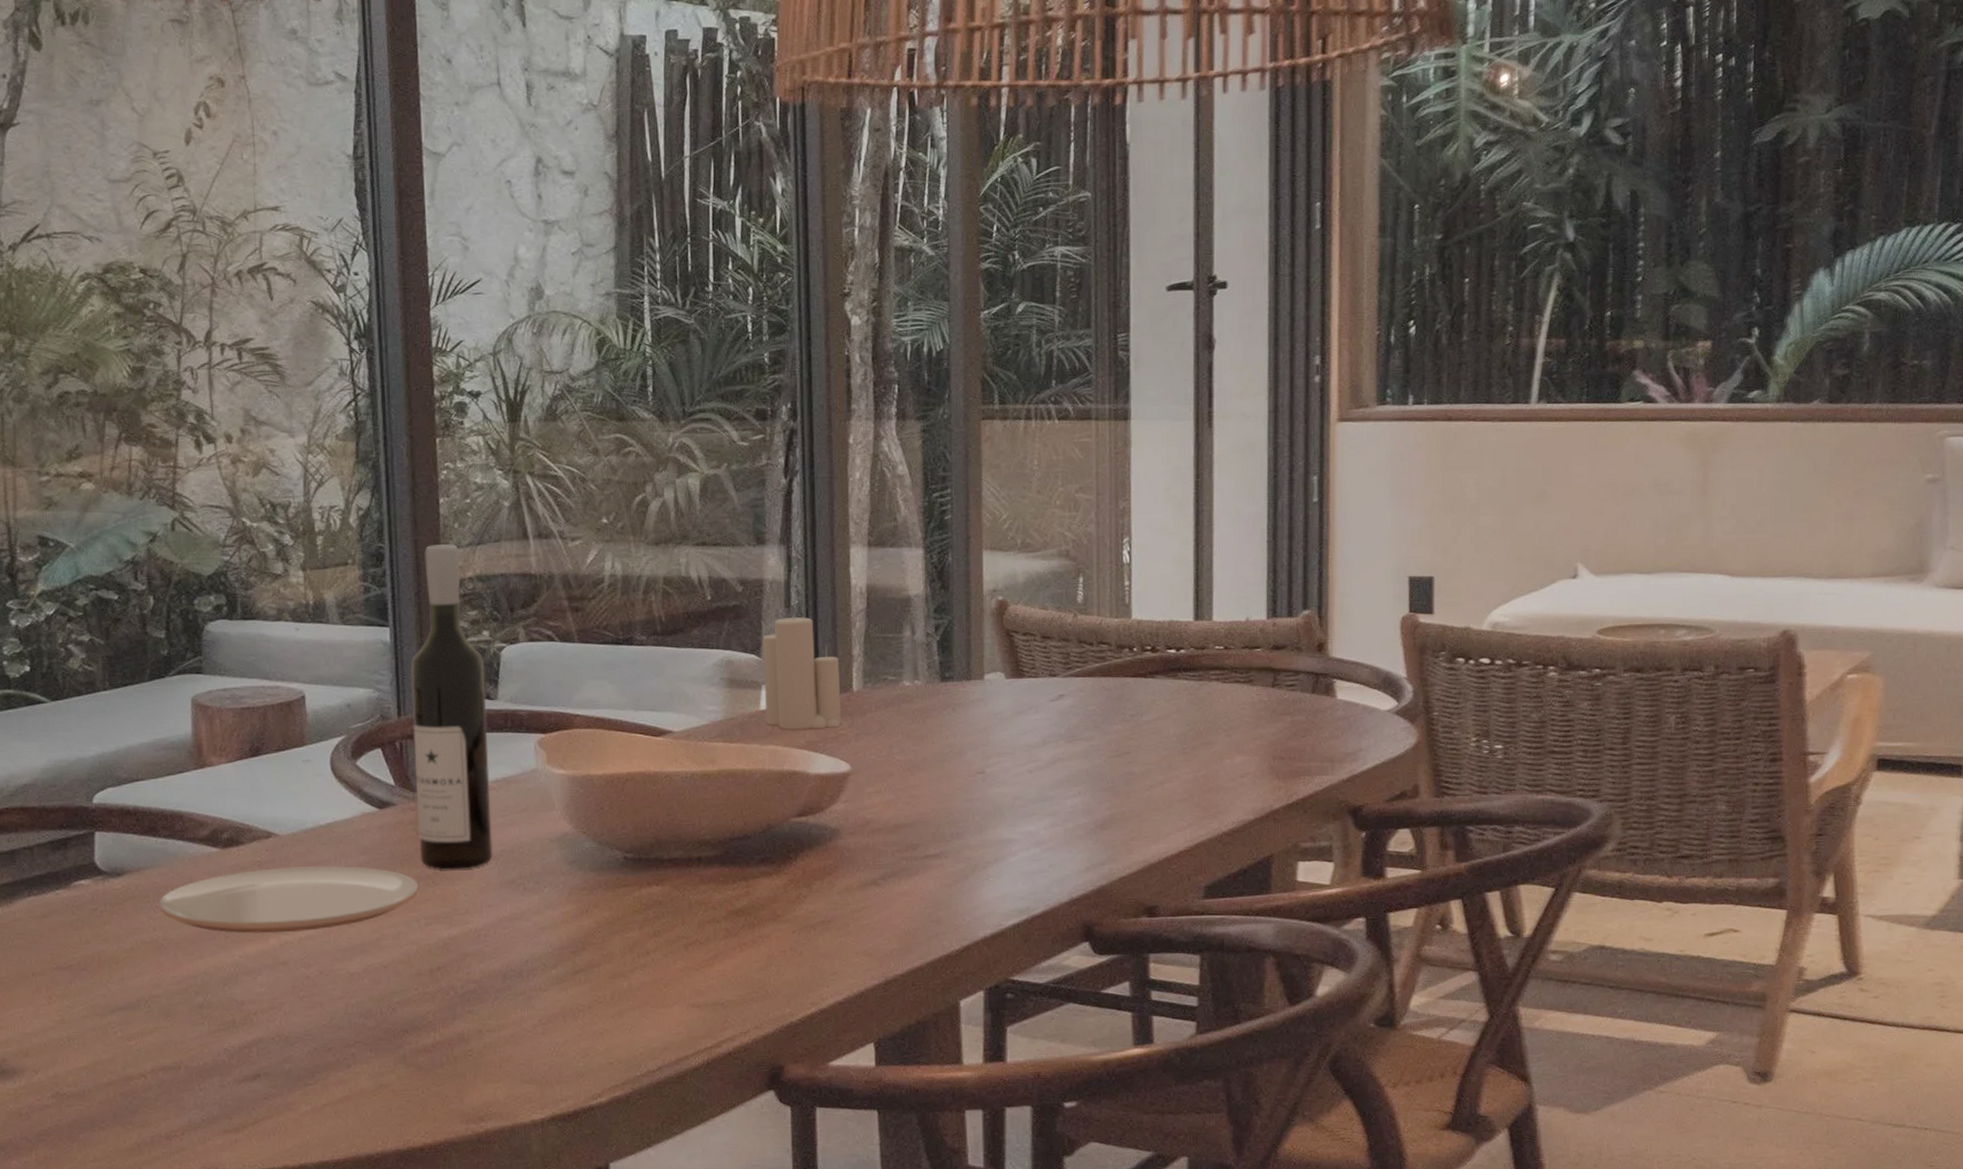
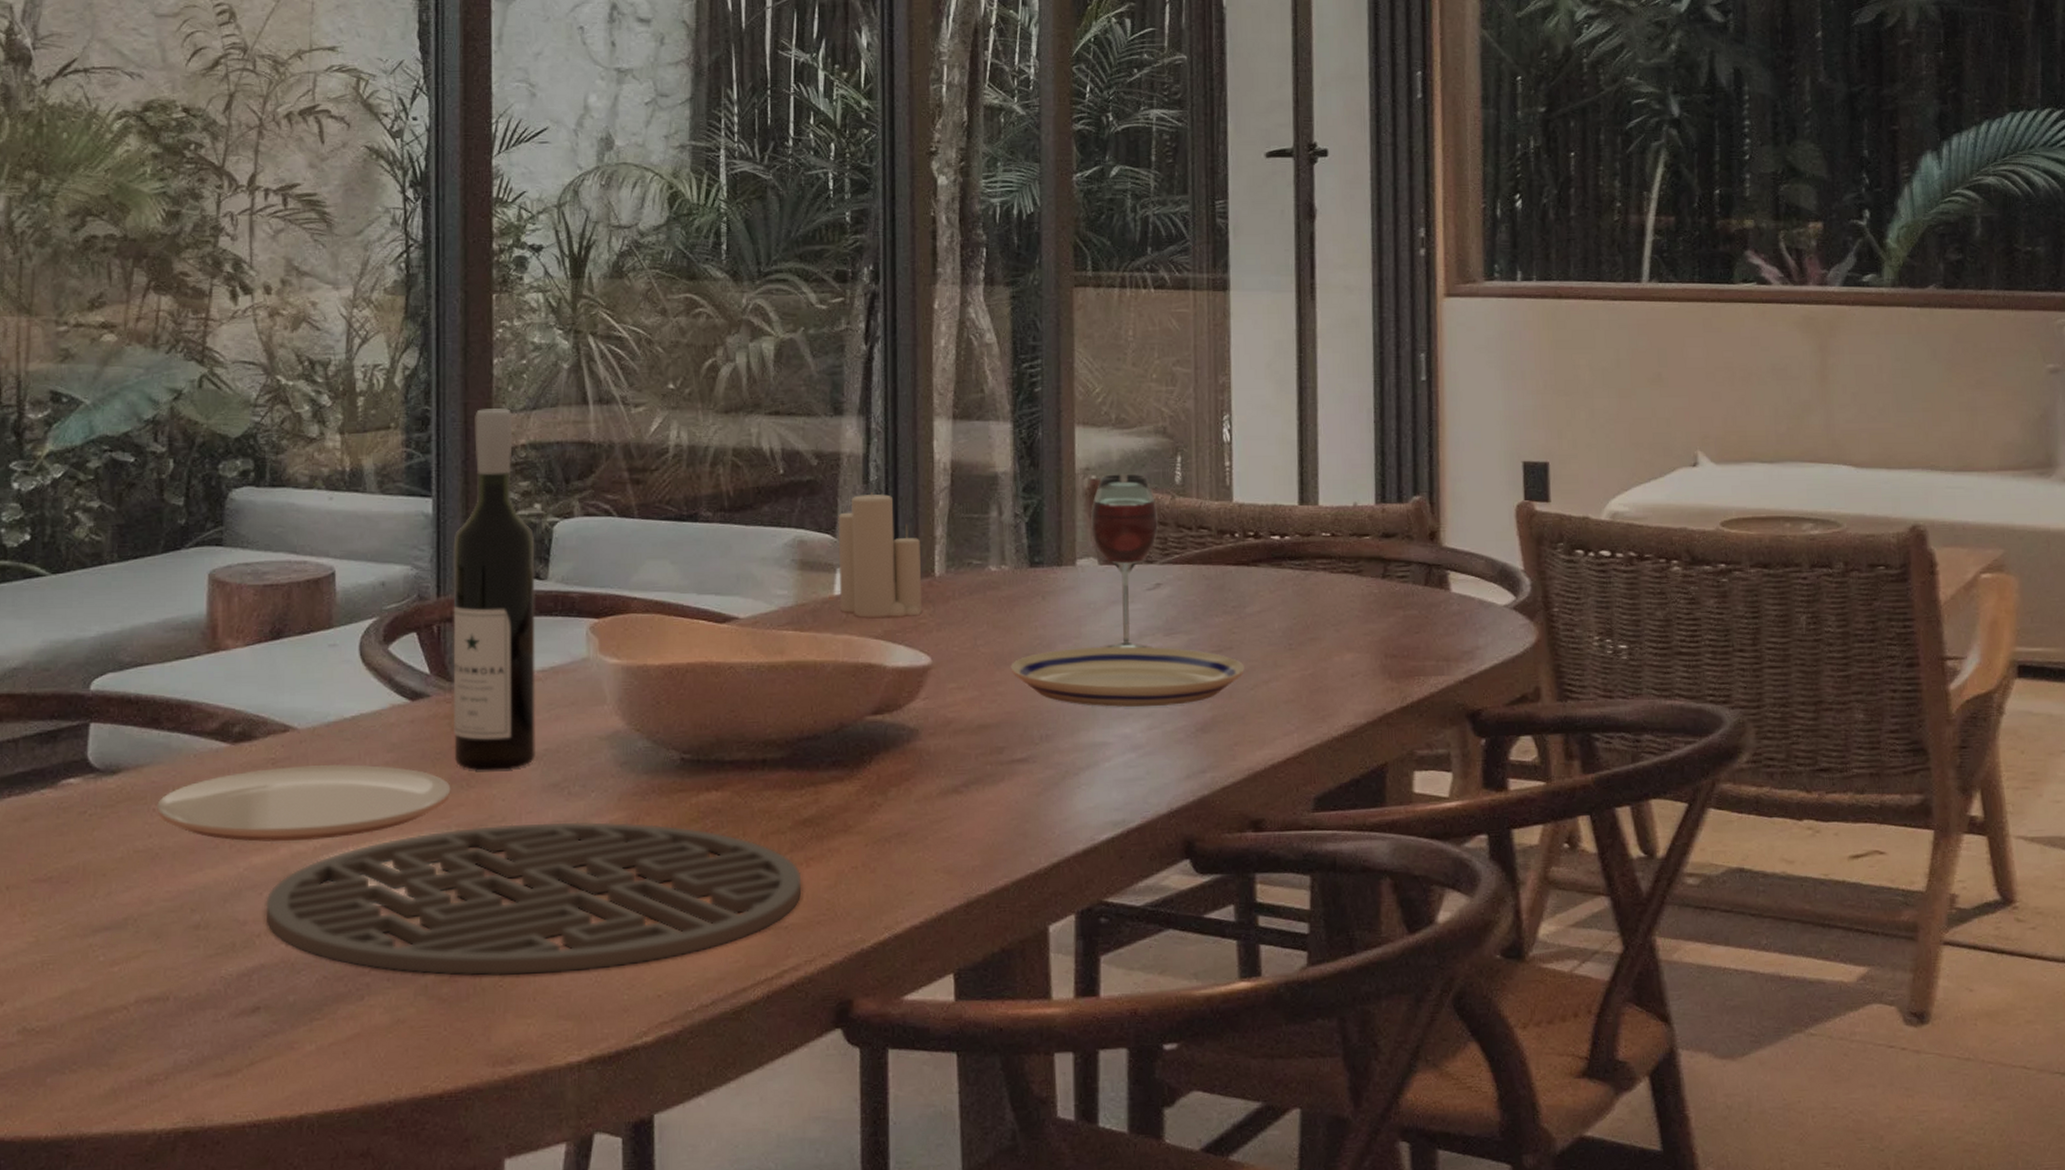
placemat: none [260,913,736,1047] -> present [266,821,802,976]
plate: none [924,752,1141,807] -> present [1010,646,1245,707]
wineglass: none [998,594,1061,755] -> present [1091,474,1158,649]

